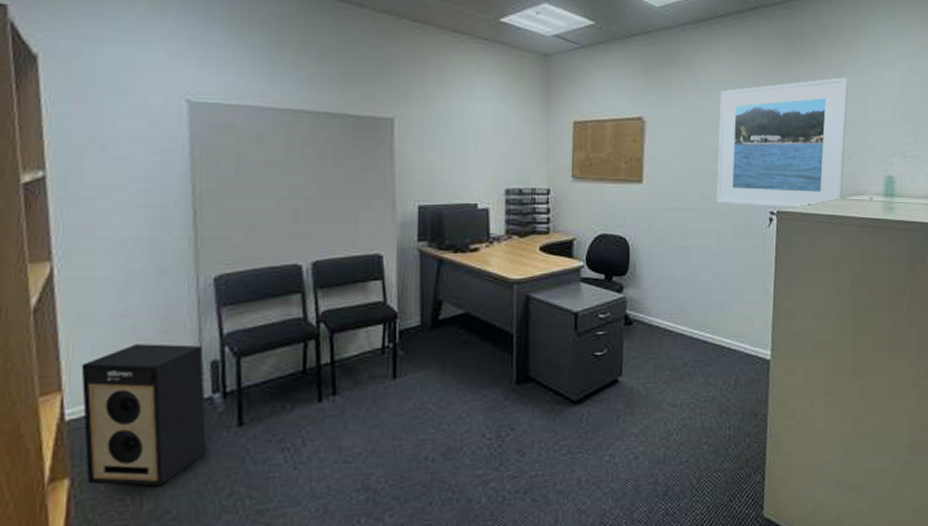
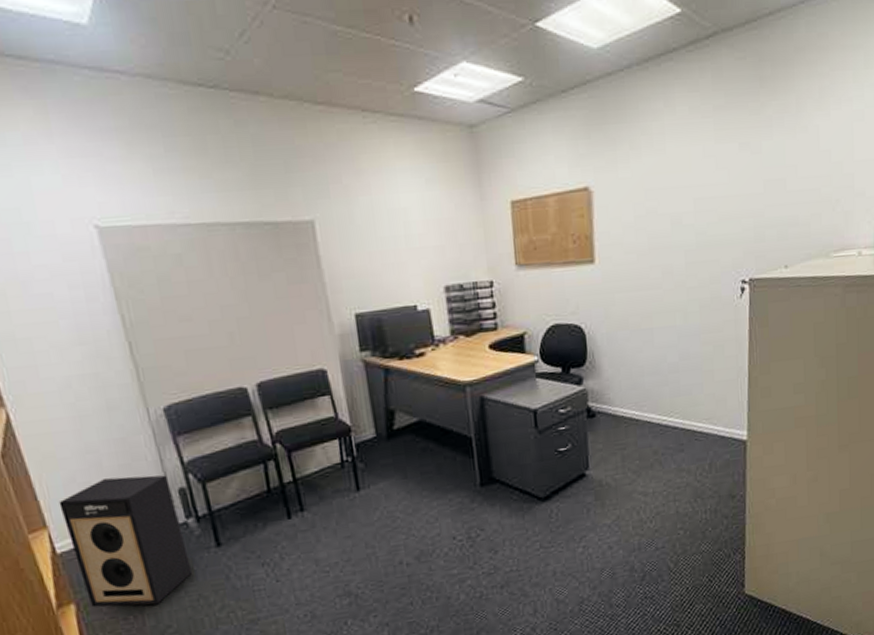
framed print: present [716,77,848,209] -> none [677,109,832,277]

